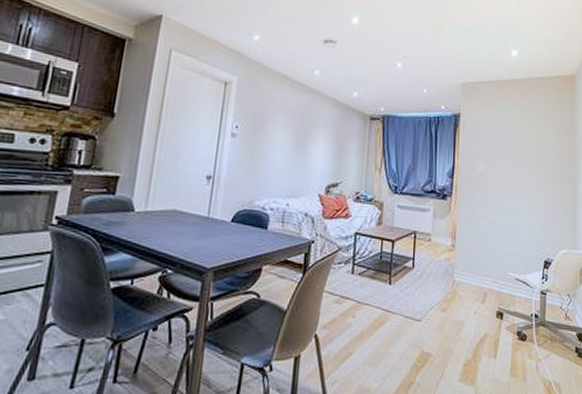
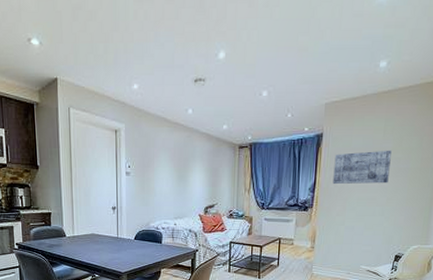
wall art: none [472,137,530,175] -> present [333,150,392,185]

